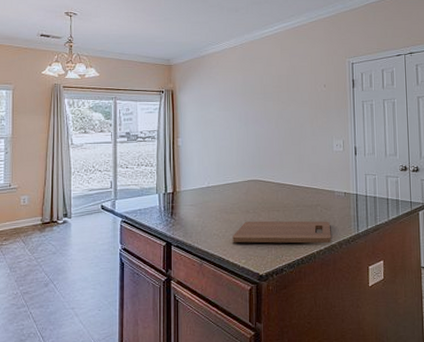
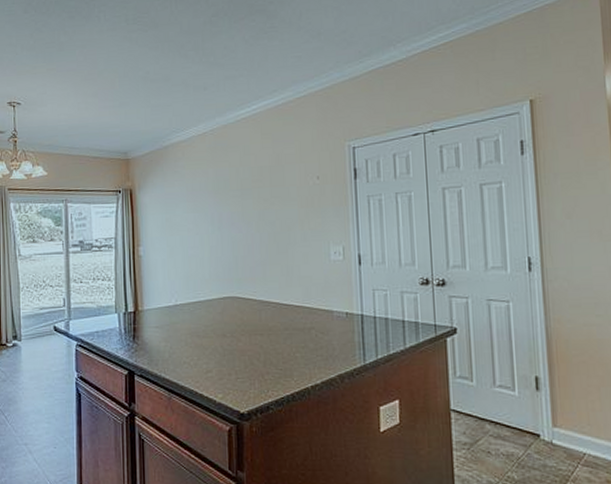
cutting board: present [232,220,332,244] -> none [206,347,330,376]

